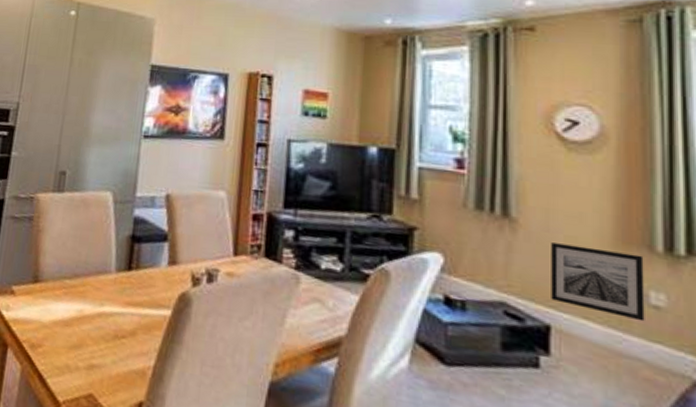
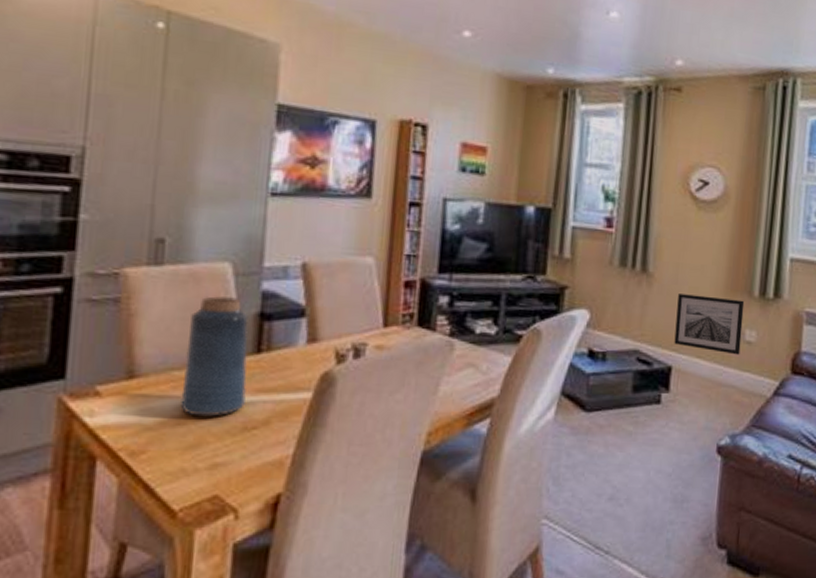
vase: none [69,218,123,323] -> present [180,296,249,417]

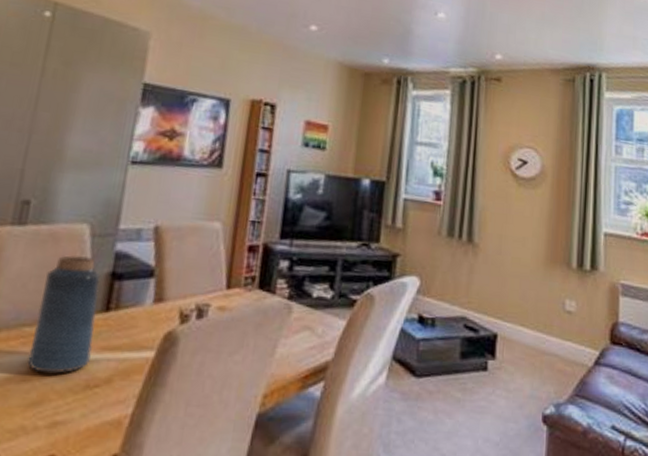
wall art: present [674,294,745,355] -> none [499,264,564,325]

